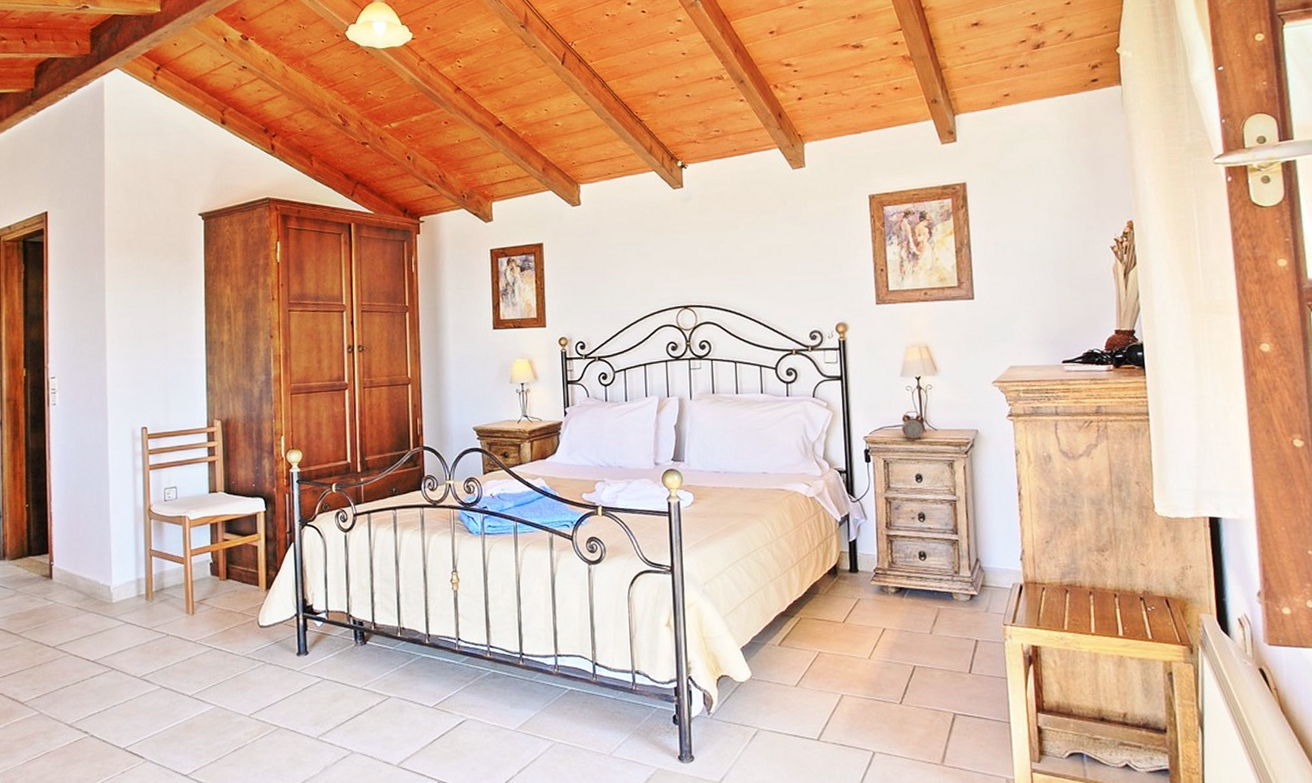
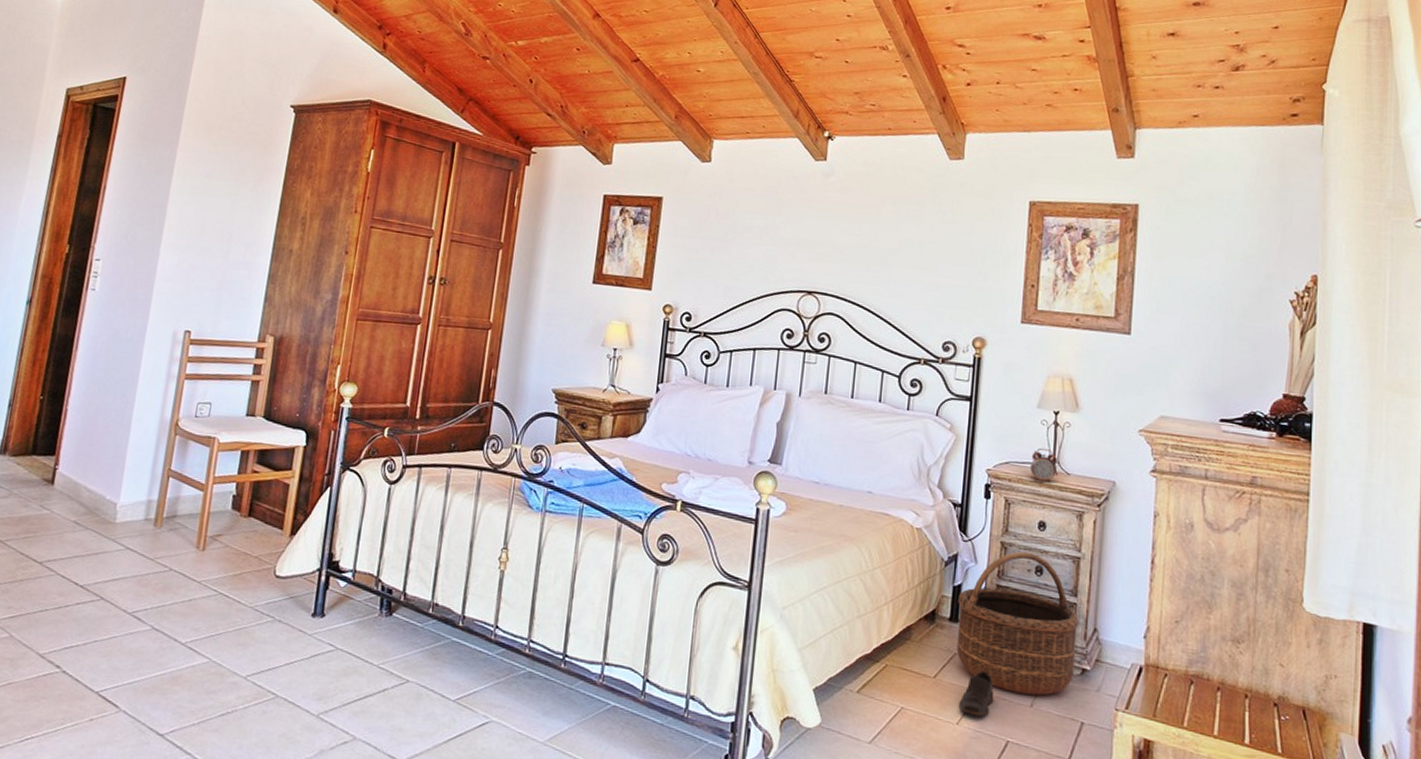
basket: none [855,502,965,624] -> present [956,551,1079,696]
shoe: none [868,610,898,649] -> present [958,670,994,716]

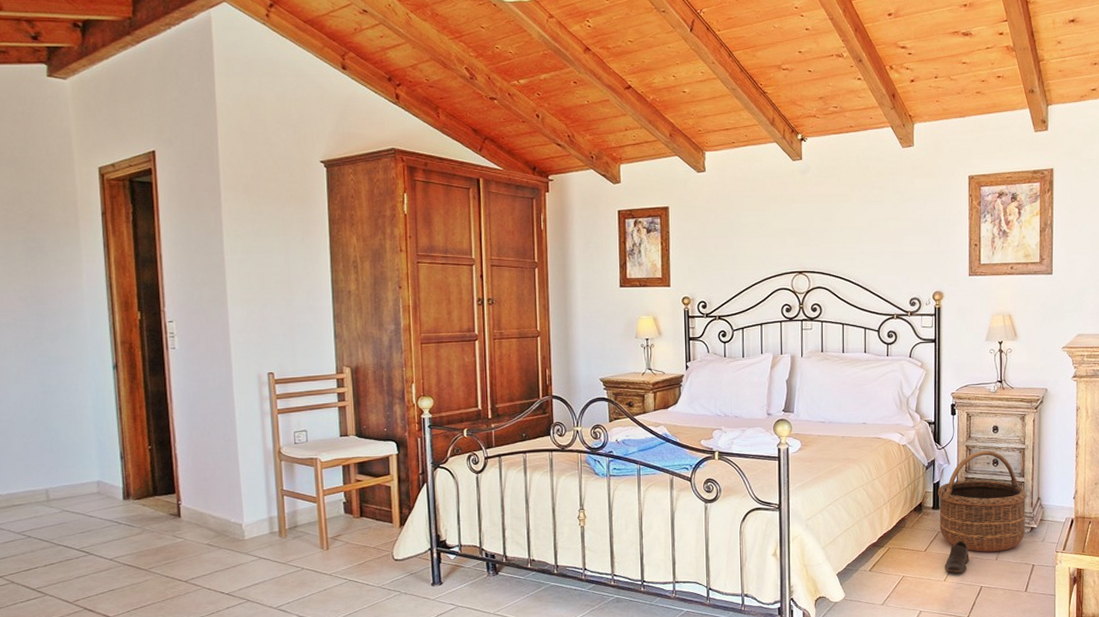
alarm clock: present [1029,447,1057,484] -> none [983,370,1003,398]

